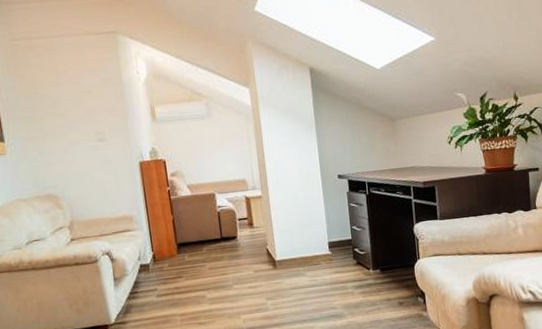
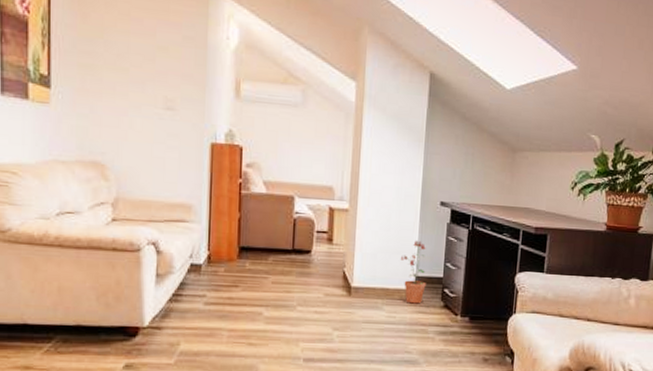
potted plant: none [313,211,338,267] -> present [401,240,426,304]

